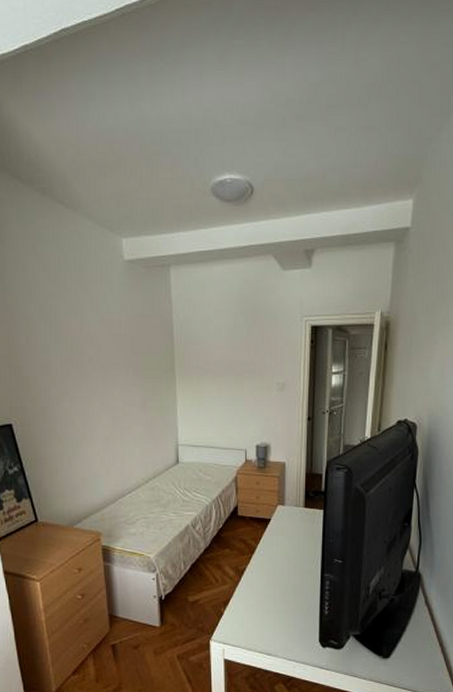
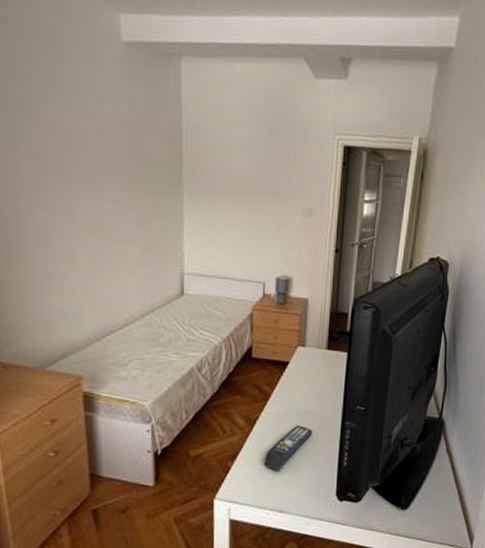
remote control: none [253,576,295,617] -> present [265,425,313,471]

